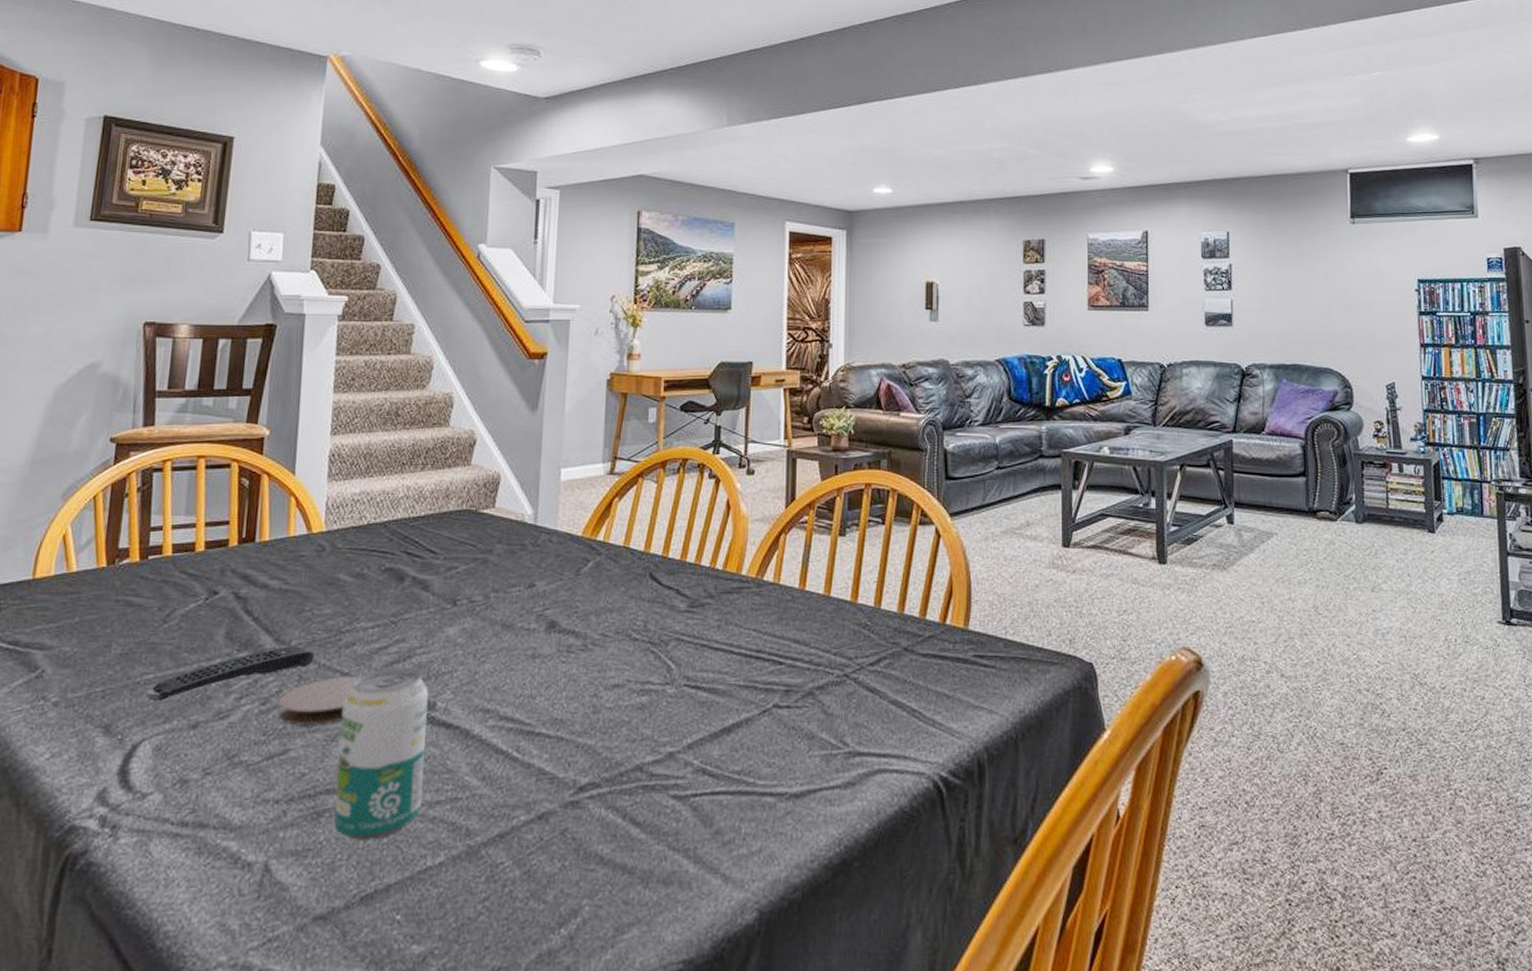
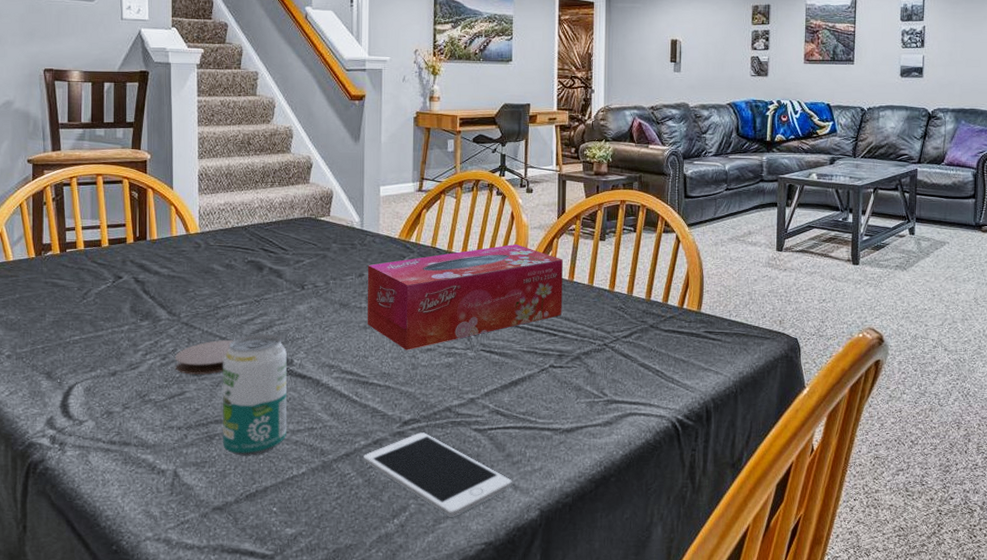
remote control: present [146,646,314,702] -> none [75,317,199,356]
cell phone: none [523,802,722,924] -> present [364,432,512,517]
tissue box: none [536,541,792,687] -> present [367,243,563,350]

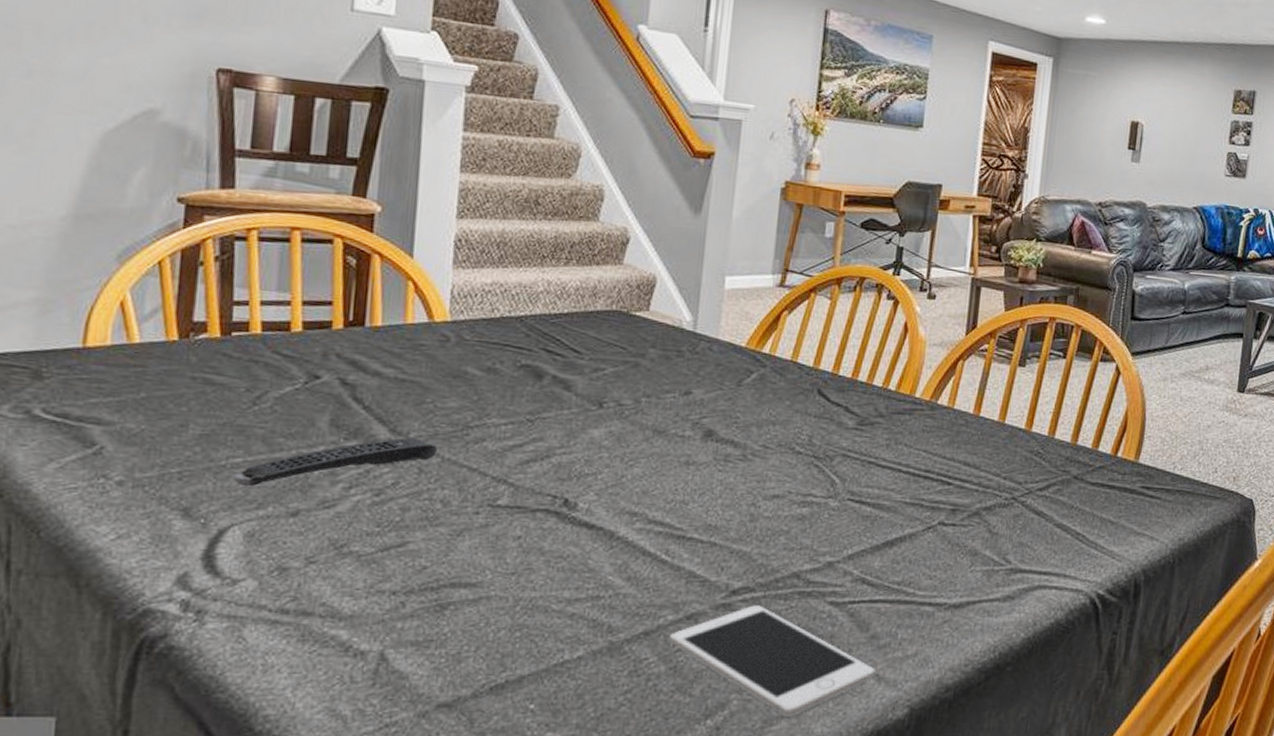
remote control: none [75,317,199,356] -> present [233,437,437,487]
coaster: present [174,339,234,375] -> none [393,471,490,519]
beverage can: present [222,334,287,456] -> none [459,466,569,633]
tissue box: present [367,243,563,350] -> none [690,363,968,496]

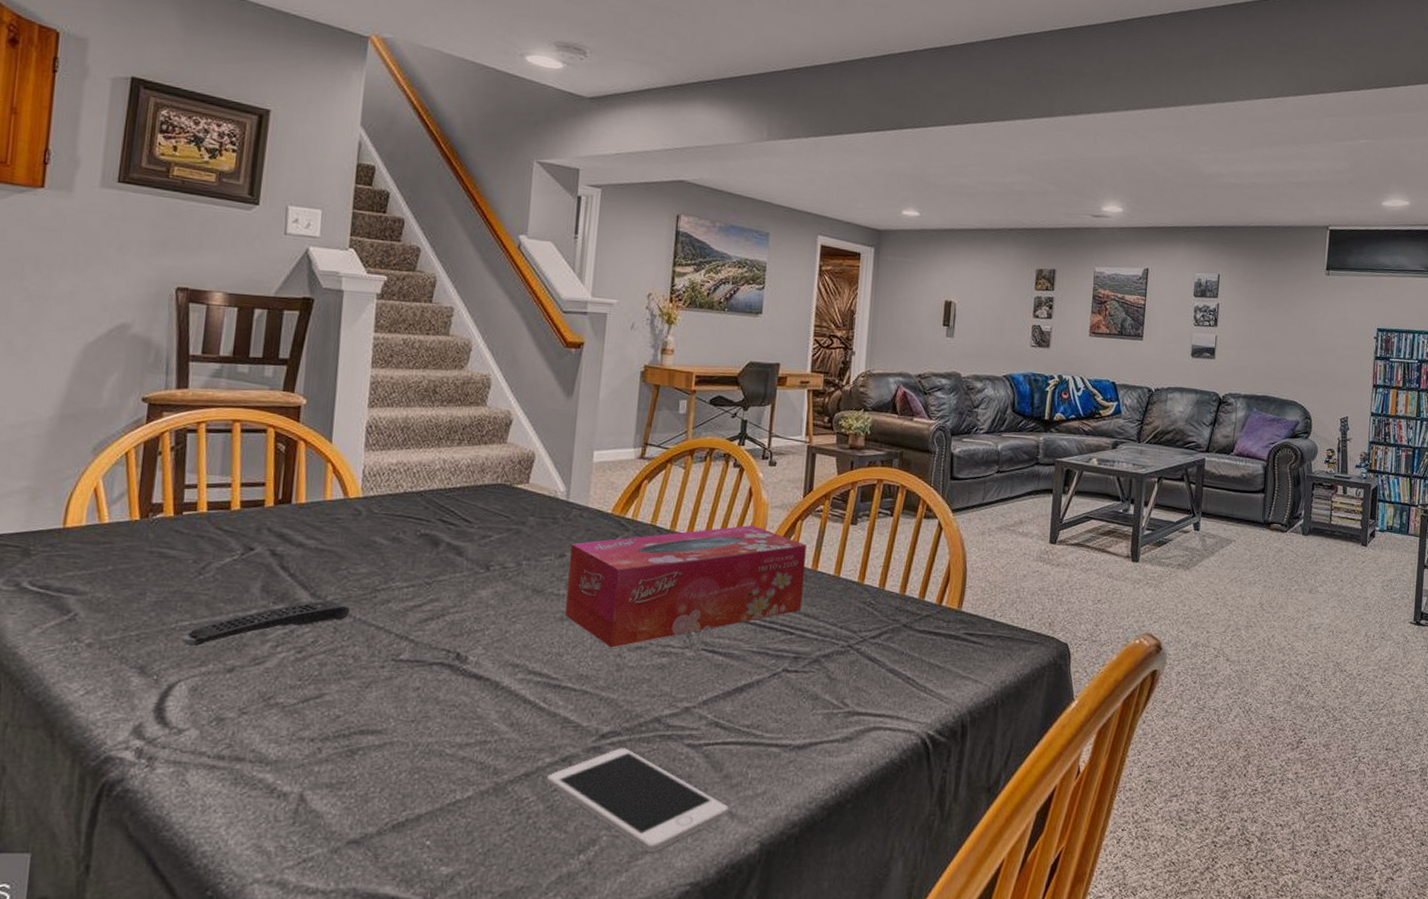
tissue box: none [690,363,968,496] -> present [564,524,806,648]

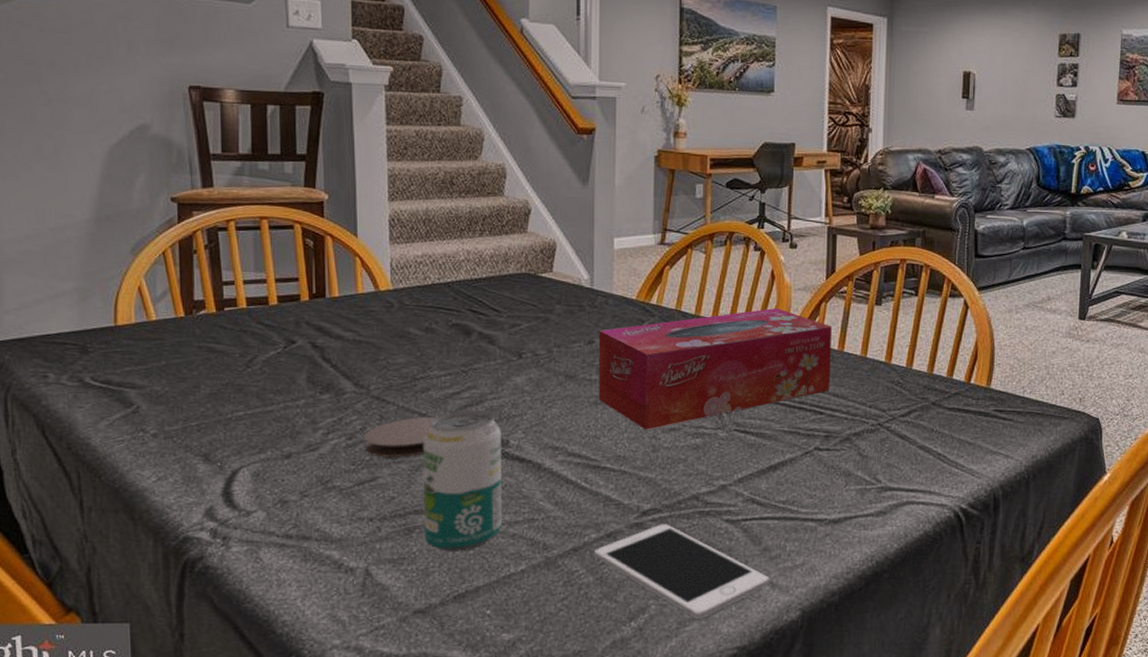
remote control: present [181,601,350,647] -> none [238,390,393,435]
coaster: none [313,629,394,673] -> present [363,416,436,457]
beverage can: none [367,624,461,776] -> present [423,410,502,551]

